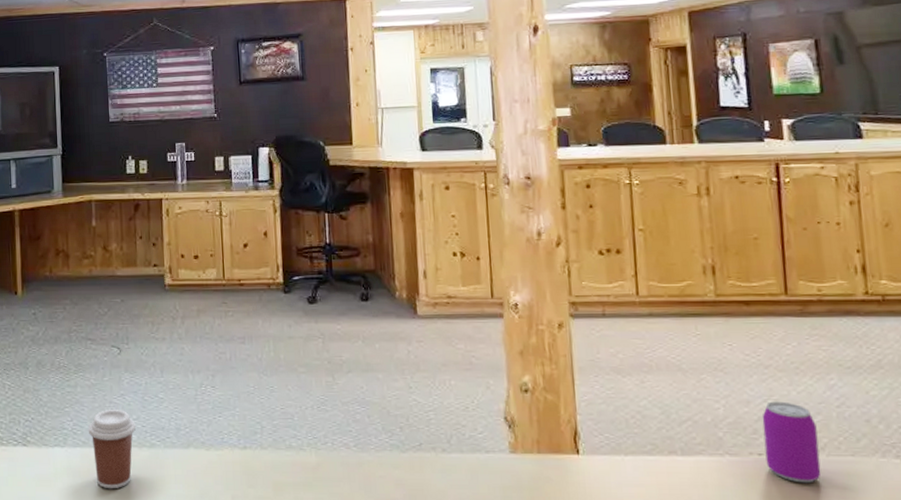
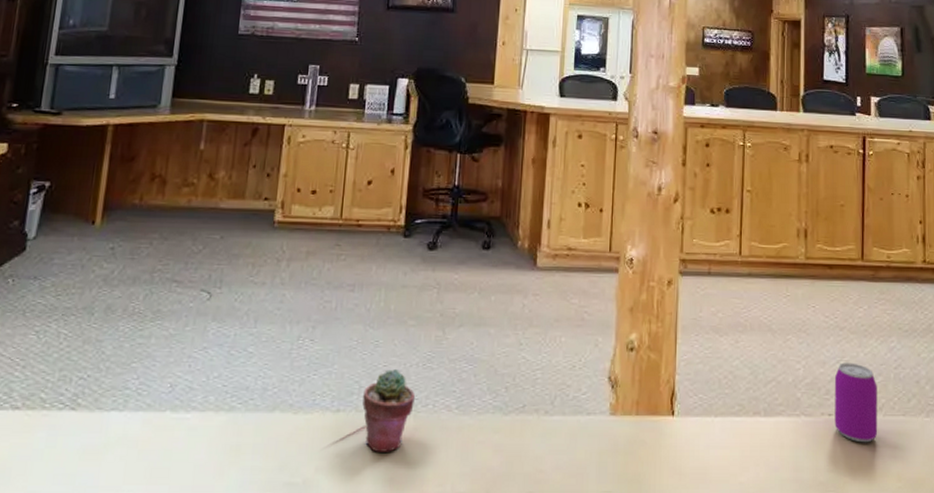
coffee cup: present [88,410,136,489] -> none [156,366,215,462]
potted succulent: none [266,412,314,484] -> present [362,369,415,452]

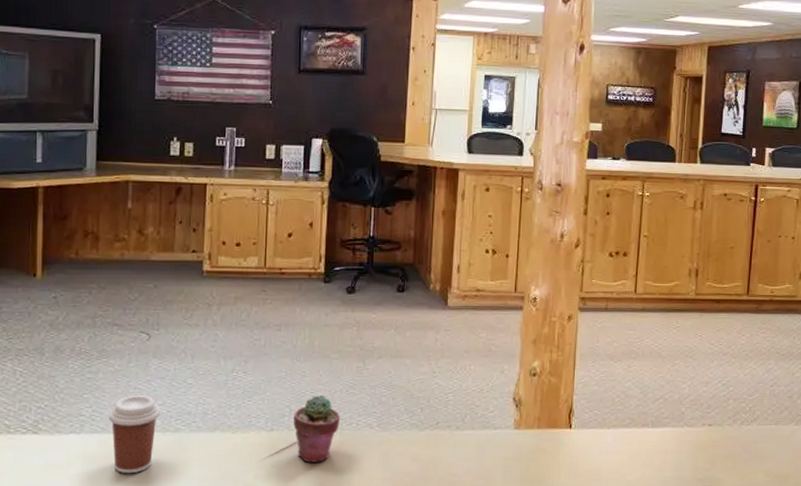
coffee cup: none [156,366,215,462] -> present [108,395,160,474]
beverage can: present [834,362,878,443] -> none [714,382,754,447]

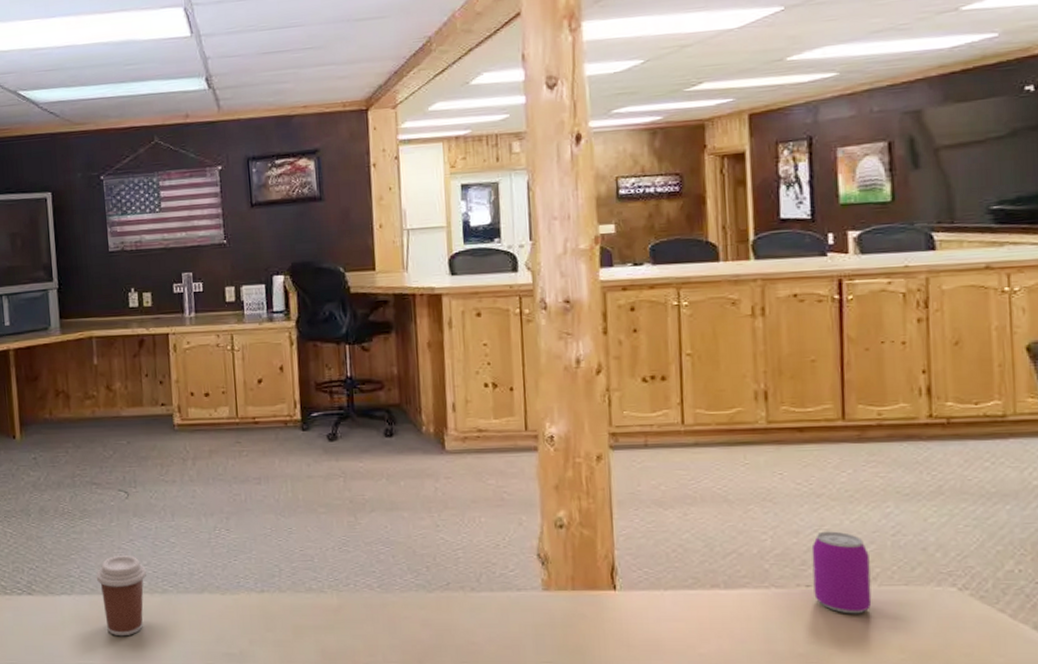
potted succulent: present [294,395,340,463] -> none [284,553,335,627]
beverage can: none [714,382,754,447] -> present [811,531,872,614]

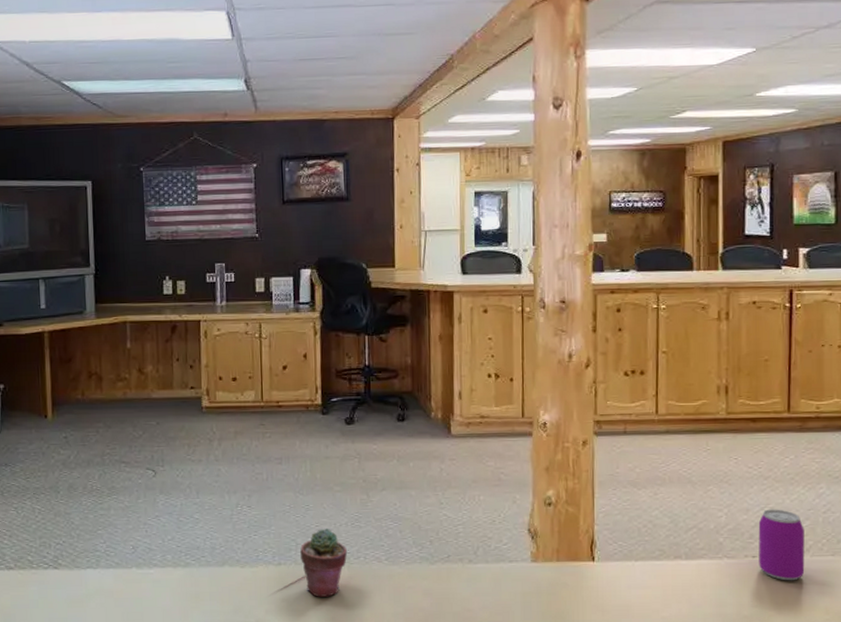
coffee cup: present [96,555,146,637] -> none [121,531,170,608]
potted succulent: none [284,553,335,627] -> present [300,529,347,597]

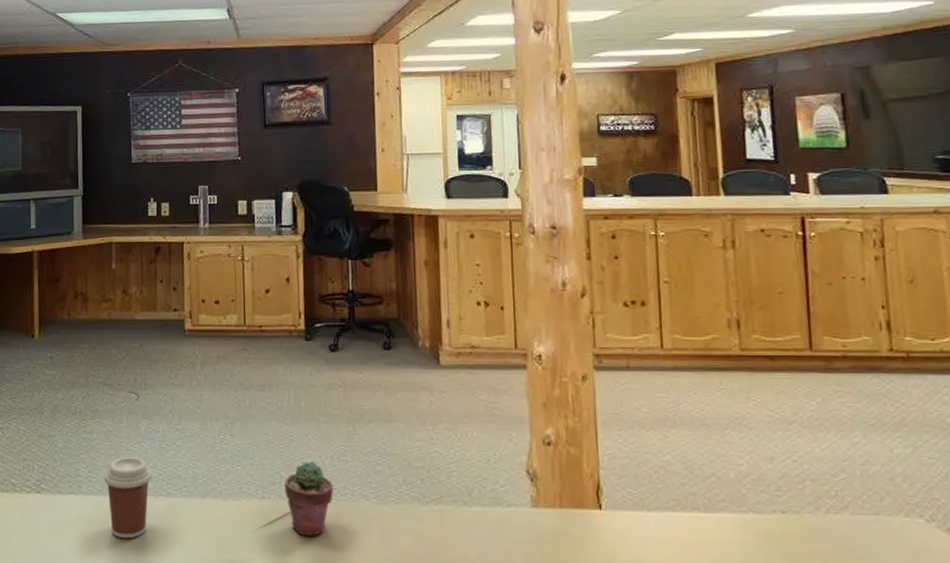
coffee cup: none [121,531,170,608] -> present [103,457,152,539]
beverage can: present [758,509,805,581] -> none [785,458,845,542]

